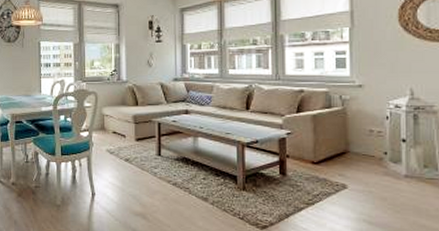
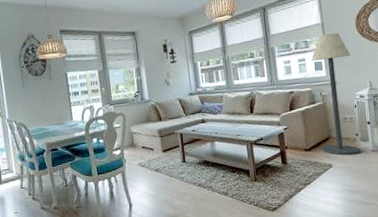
floor lamp: none [332,24,389,177] -> present [311,33,361,155]

